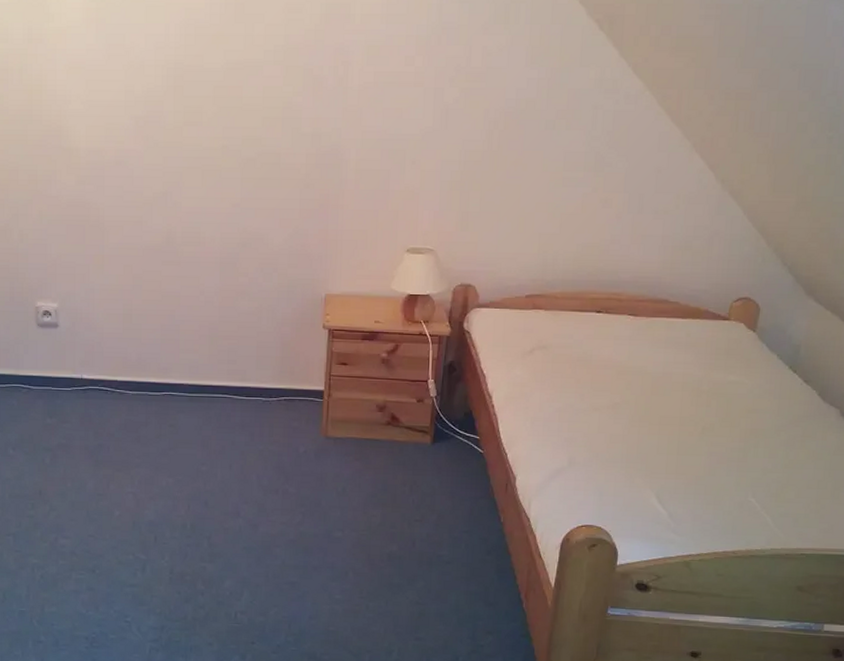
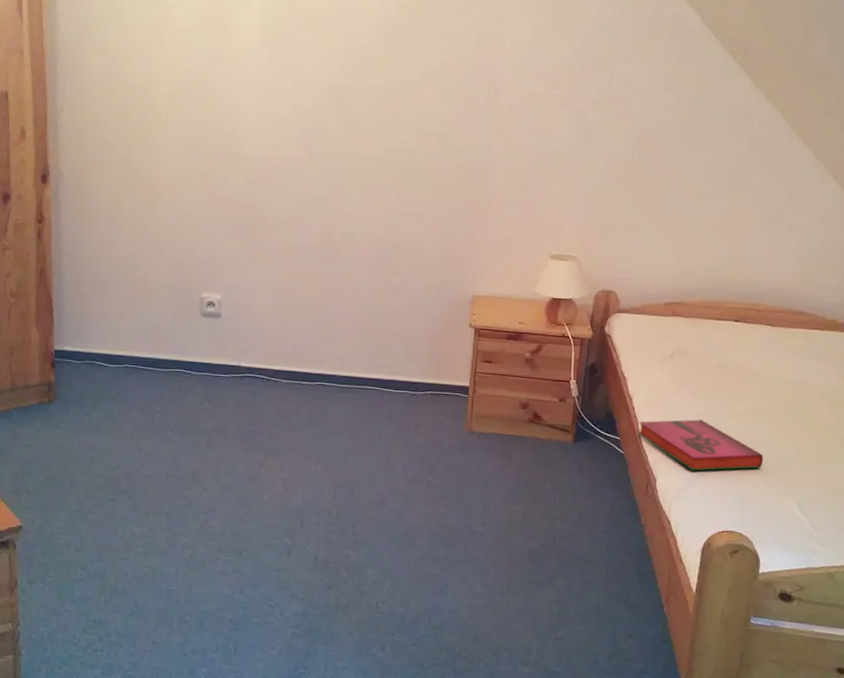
hardback book: none [496,414,623,467] -> present [637,419,763,471]

